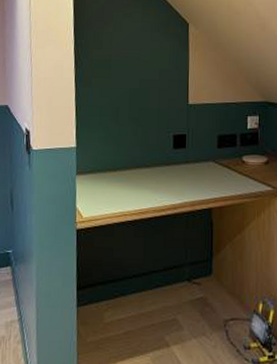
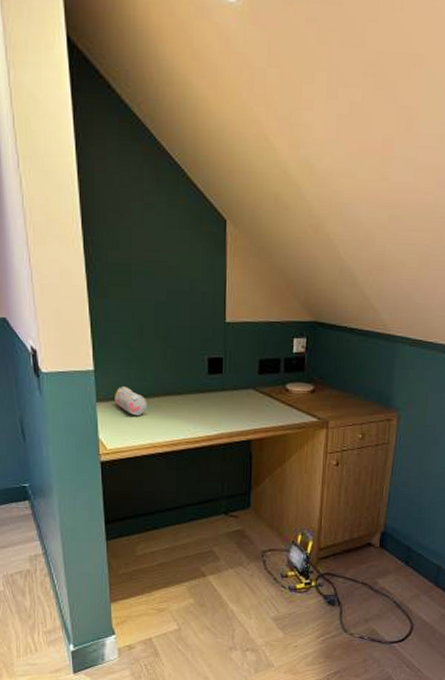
pencil case: none [92,161,120,187] -> present [115,386,147,416]

